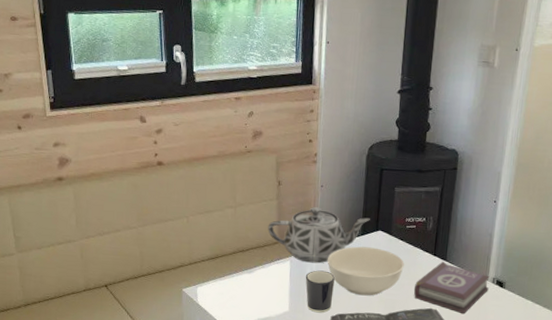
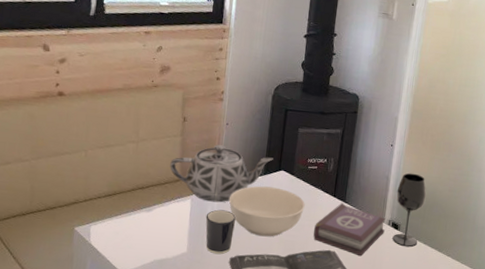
wine glass: none [497,229,534,305] -> present [392,173,427,247]

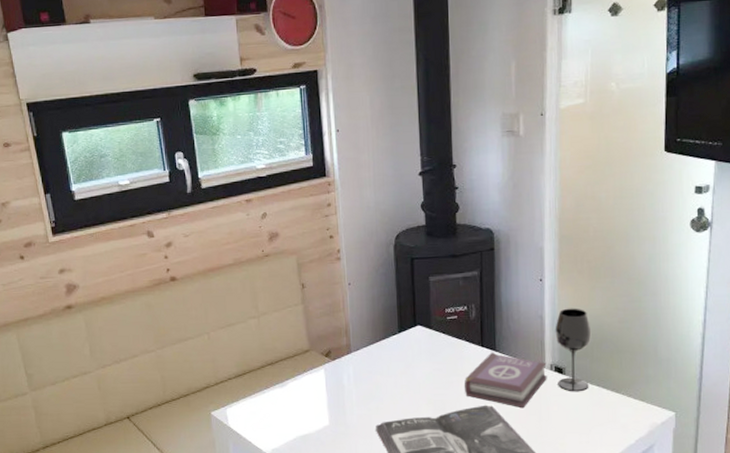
teapot: present [170,144,273,203] -> none [296,306,406,369]
mug: present [205,209,236,255] -> none [343,376,376,424]
bowl: present [228,186,305,237] -> none [364,345,450,399]

